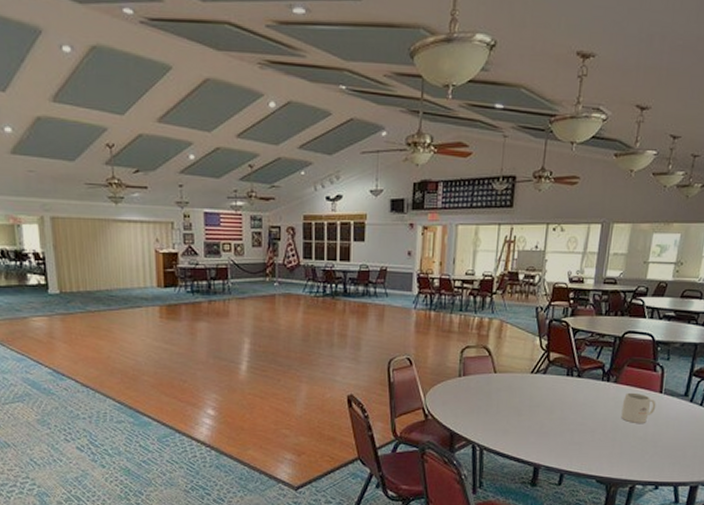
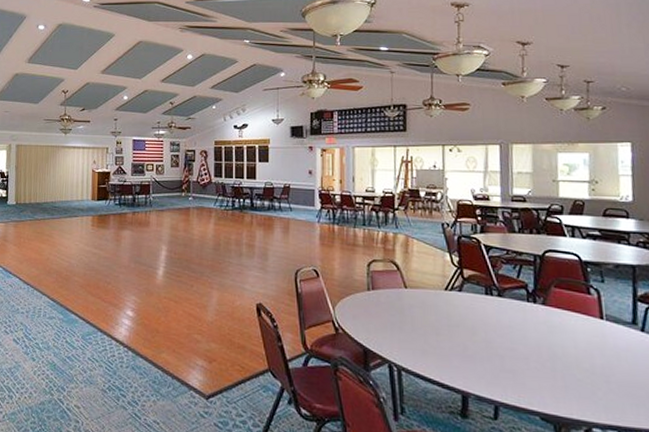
mug: present [621,392,656,423] -> none [556,316,599,353]

